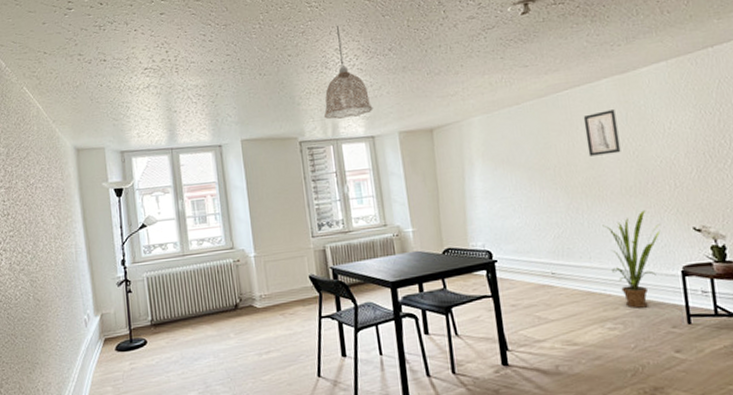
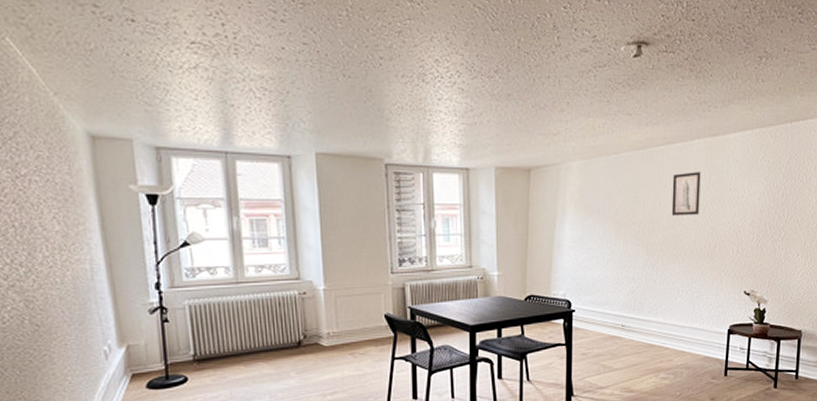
pendant lamp: present [324,26,373,119] -> none [417,32,471,144]
house plant: present [602,210,661,309] -> none [672,272,720,361]

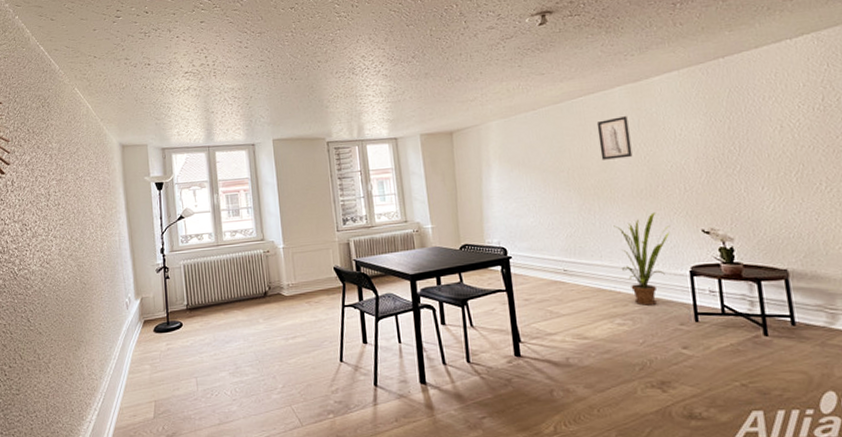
house plant: none [672,272,720,361] -> present [613,212,671,306]

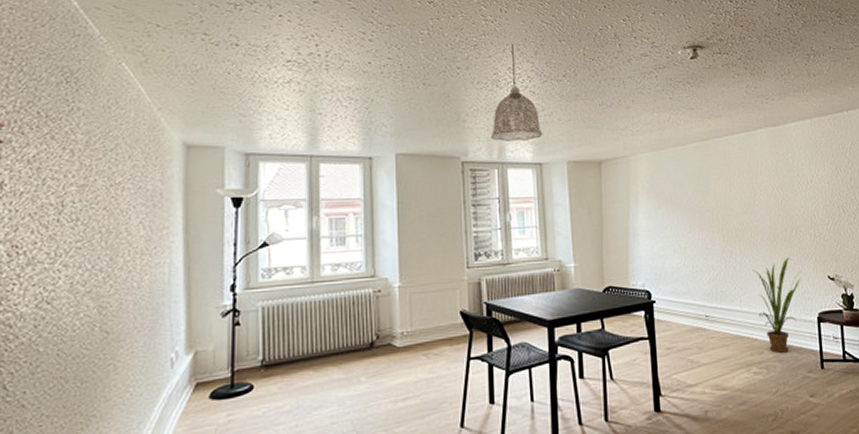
pendant lamp: none [351,34,397,122] -> present [491,44,543,141]
wall art: present [596,116,633,160] -> none [740,159,771,202]

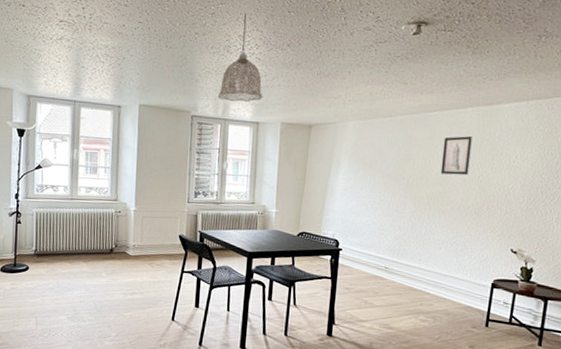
wall art: none [740,159,771,202] -> present [440,136,472,176]
house plant: present [752,257,802,353] -> none [435,228,486,308]

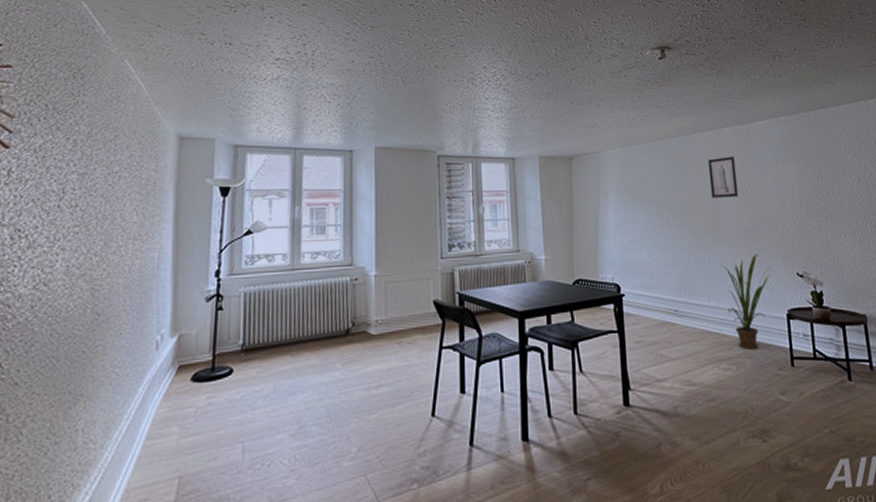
pendant lamp: present [218,13,263,102] -> none [466,44,516,136]
house plant: none [435,228,486,308] -> present [721,253,771,349]

